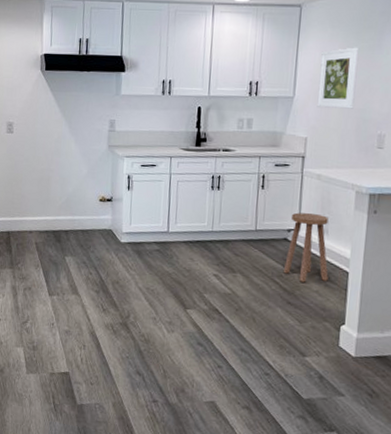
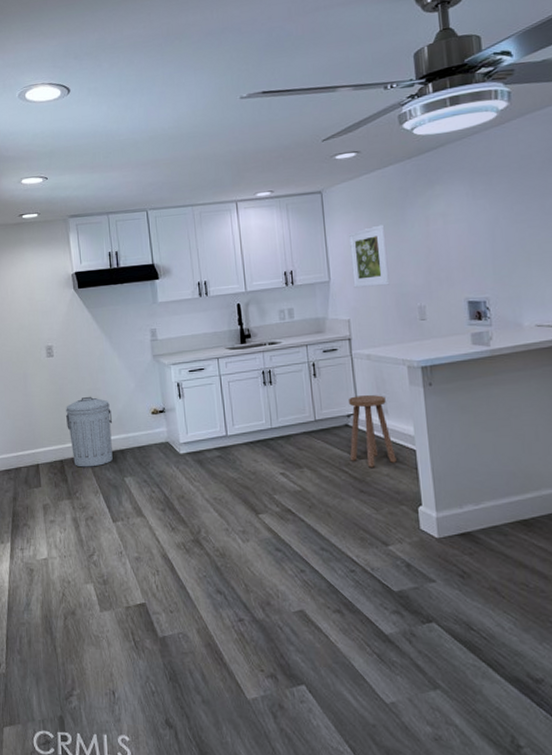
trash can: none [17,175,62,242] -> present [65,396,113,467]

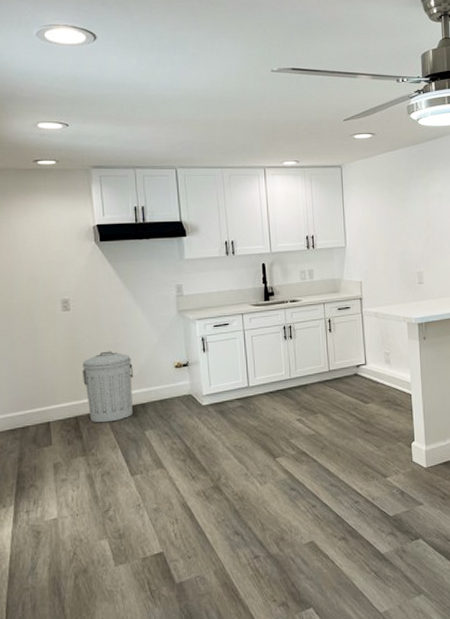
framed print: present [349,224,390,288] -> none [363,200,396,254]
stool: present [349,395,397,468] -> none [357,348,396,411]

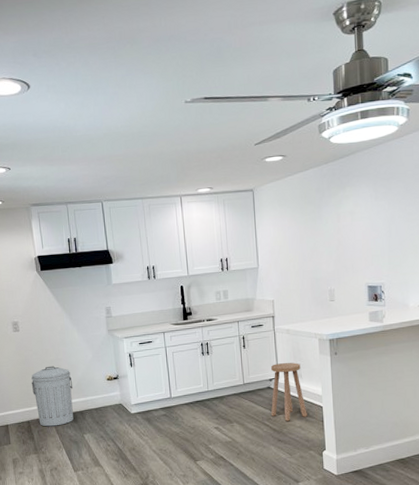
stool: none [357,348,396,411] -> present [270,362,307,421]

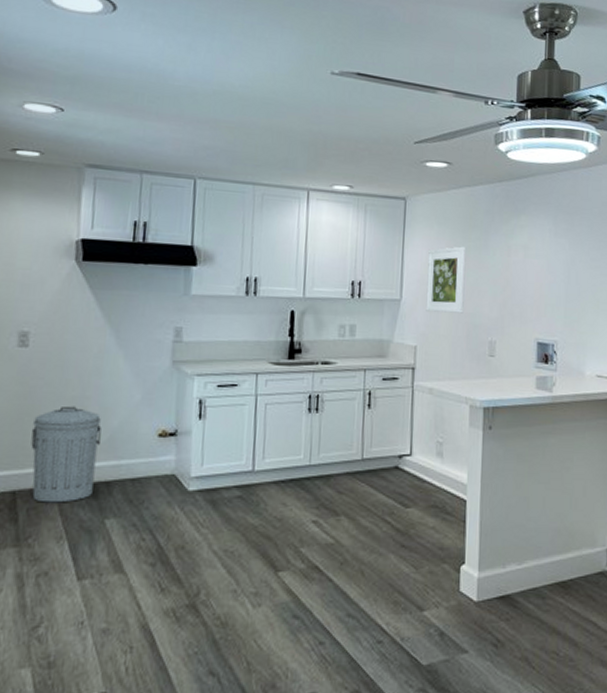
stool: present [270,362,307,421] -> none [395,434,445,518]
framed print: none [275,220,307,273] -> present [425,246,467,314]

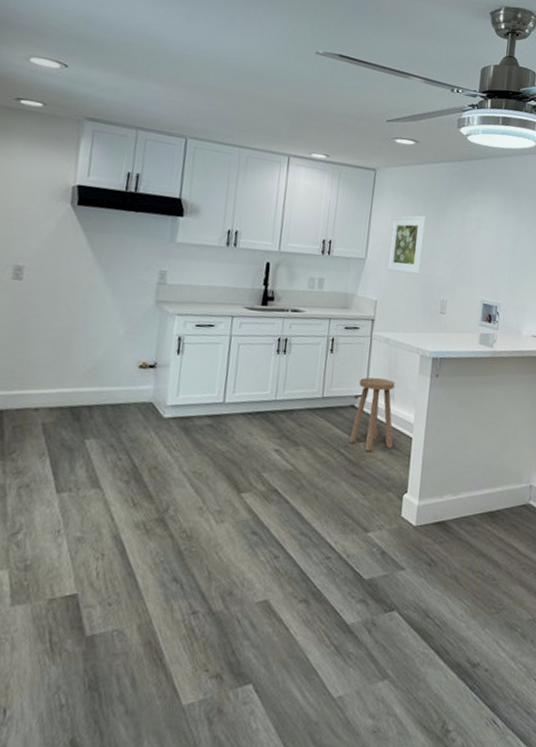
trash can: present [31,405,102,503] -> none [18,335,87,423]
stool: none [395,434,445,518] -> present [348,377,395,452]

